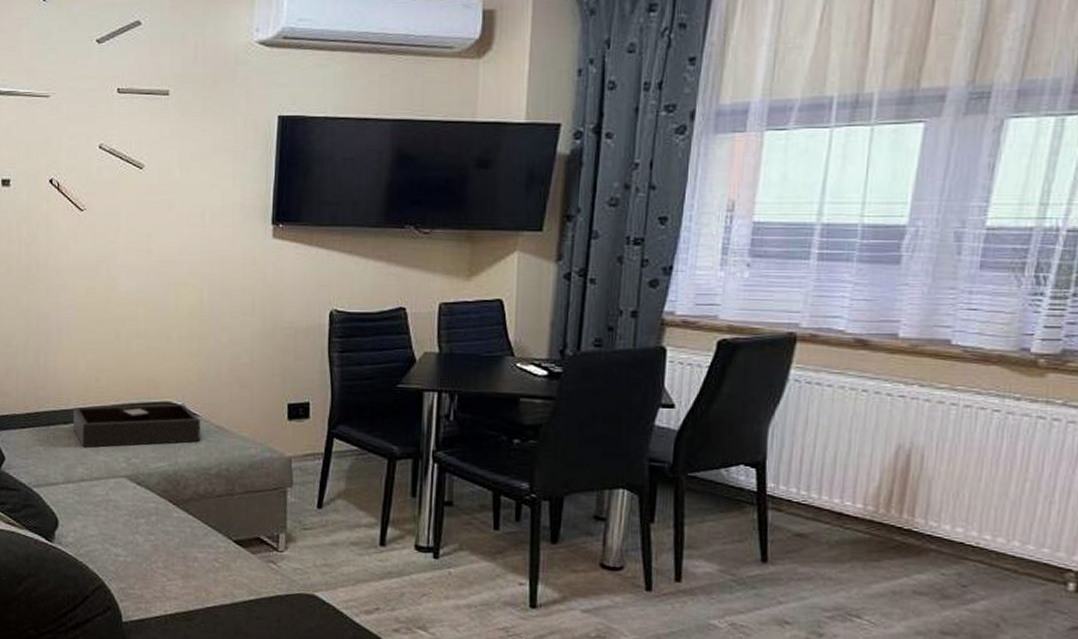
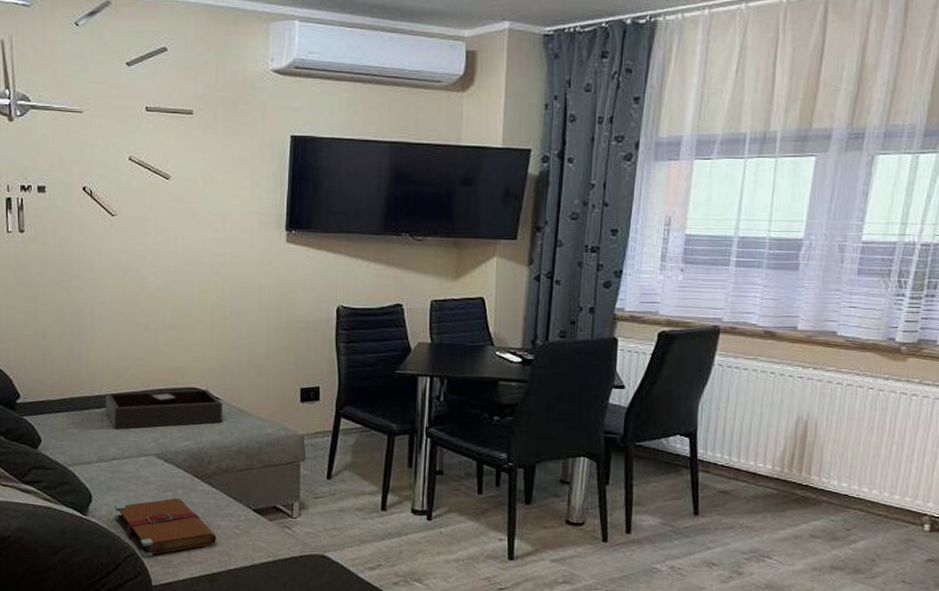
book: none [82,525,193,590] -> present [115,498,217,557]

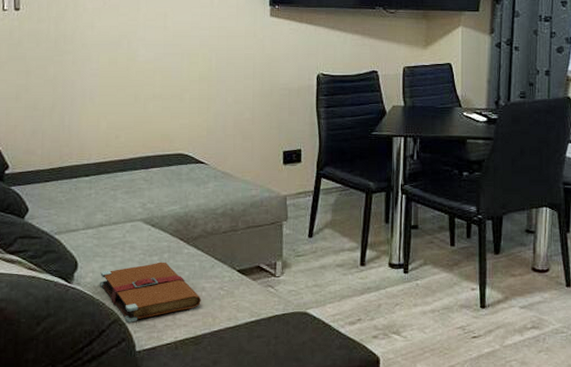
tray: present [106,389,223,430] -> none [94,155,209,197]

